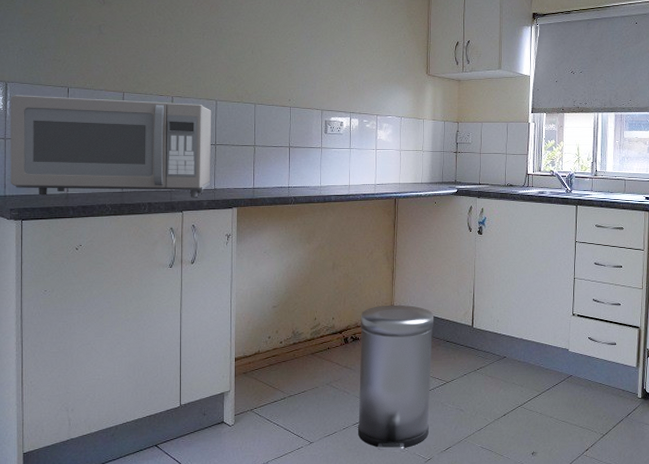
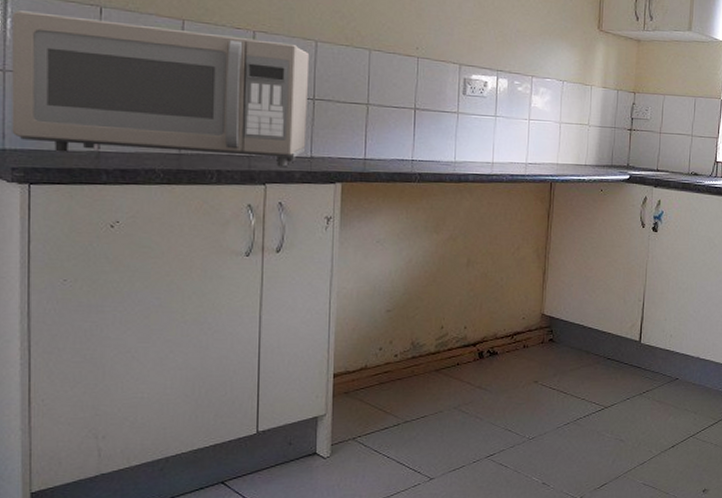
pedal bin: present [358,304,434,451] -> none [492,313,594,489]

